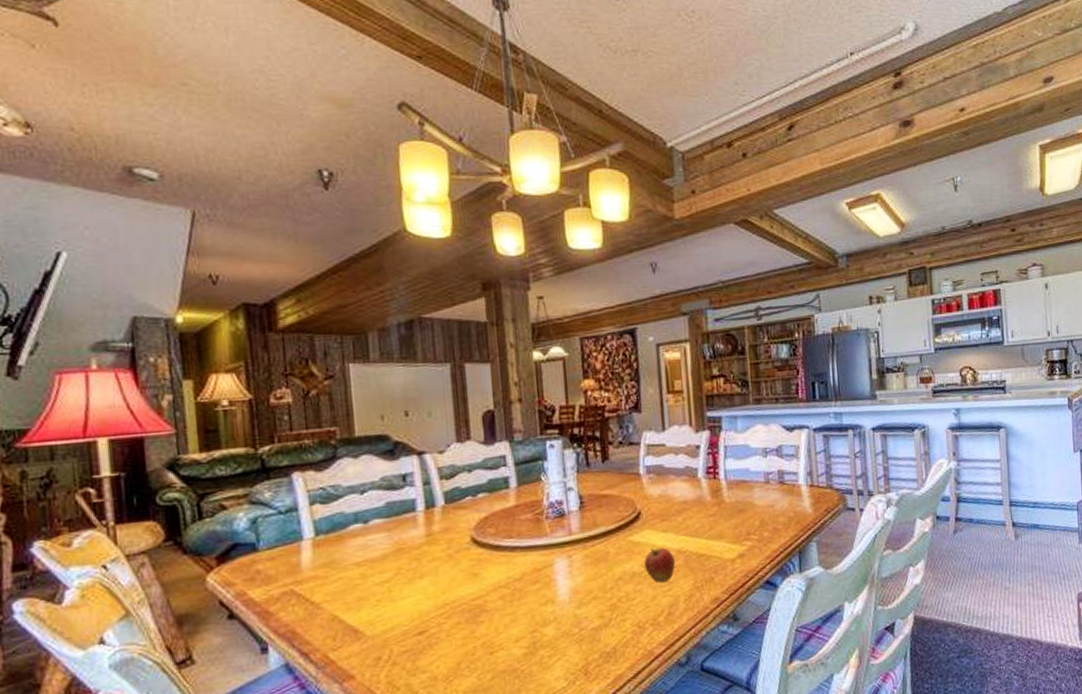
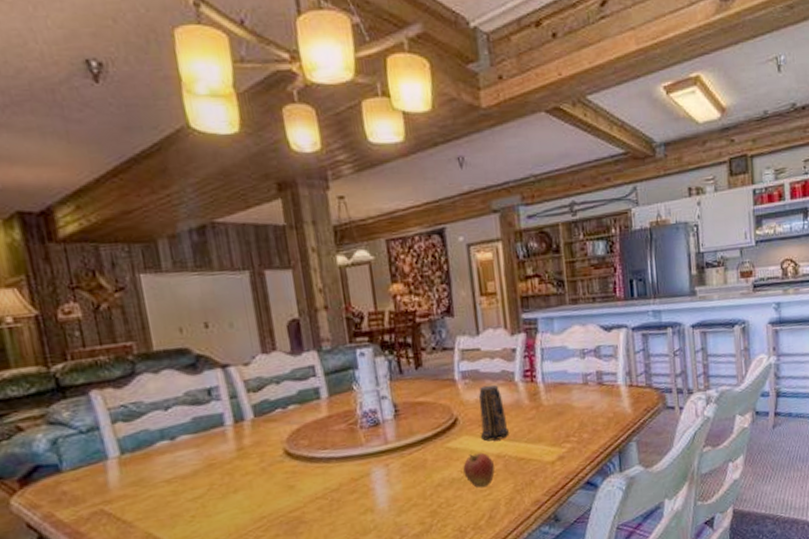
candle: none [662,480,691,536] -> present [479,384,509,441]

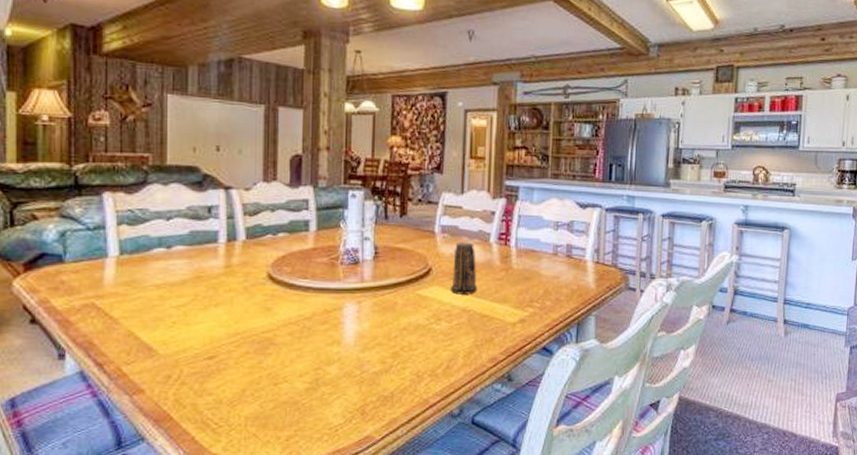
fruit: present [463,452,495,488] -> none [429,304,460,338]

